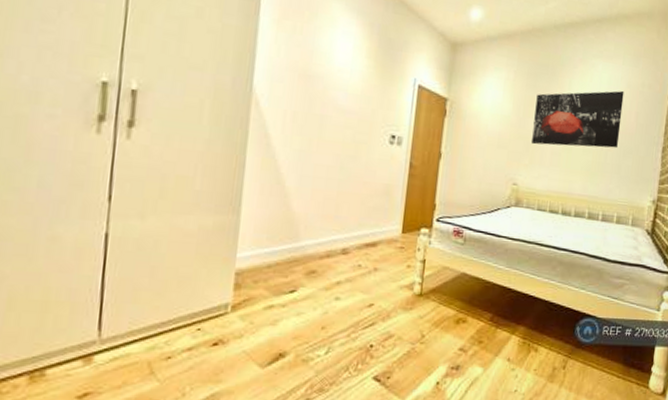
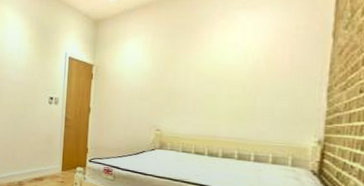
wall art: present [532,90,624,149] -> none [173,36,274,95]

